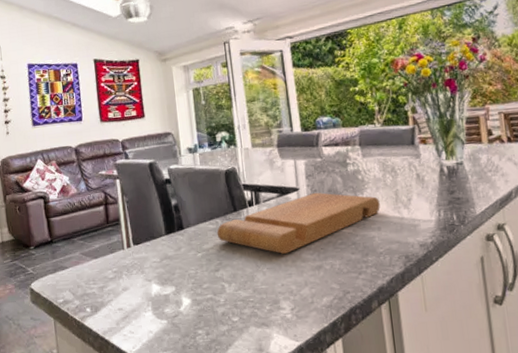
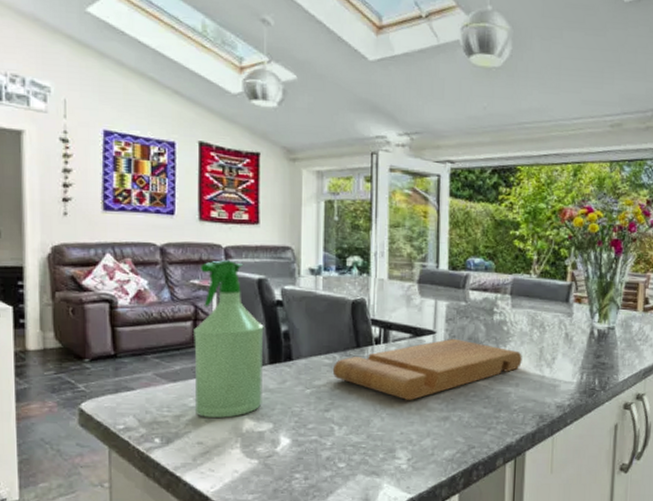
spray bottle: none [105,151,165,286] -> present [194,260,264,418]

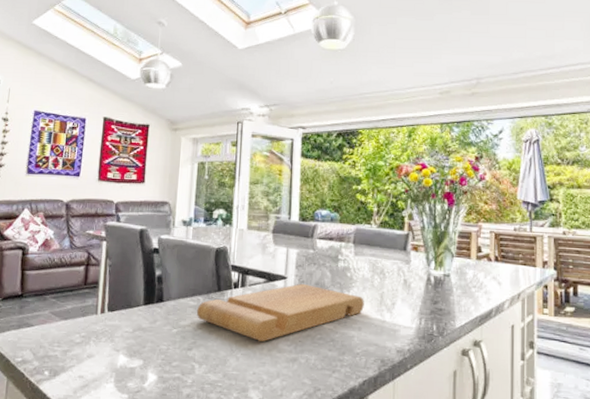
spray bottle: present [194,260,264,418] -> none [80,213,142,354]

